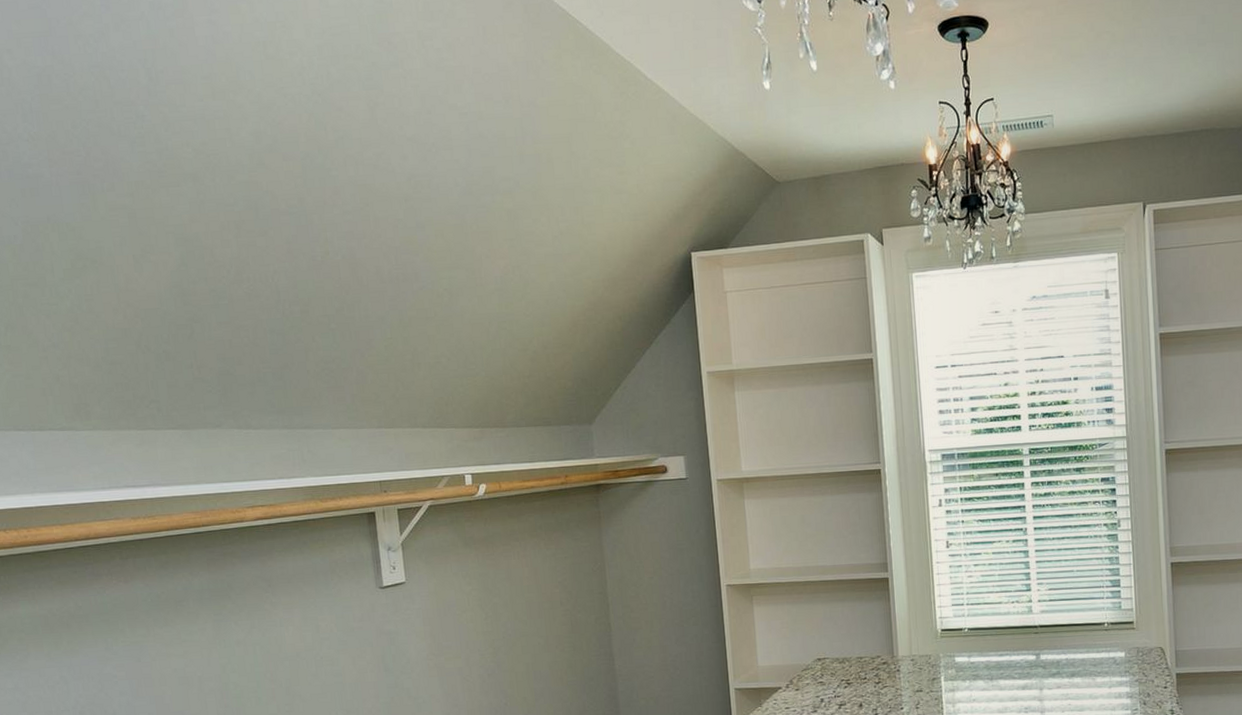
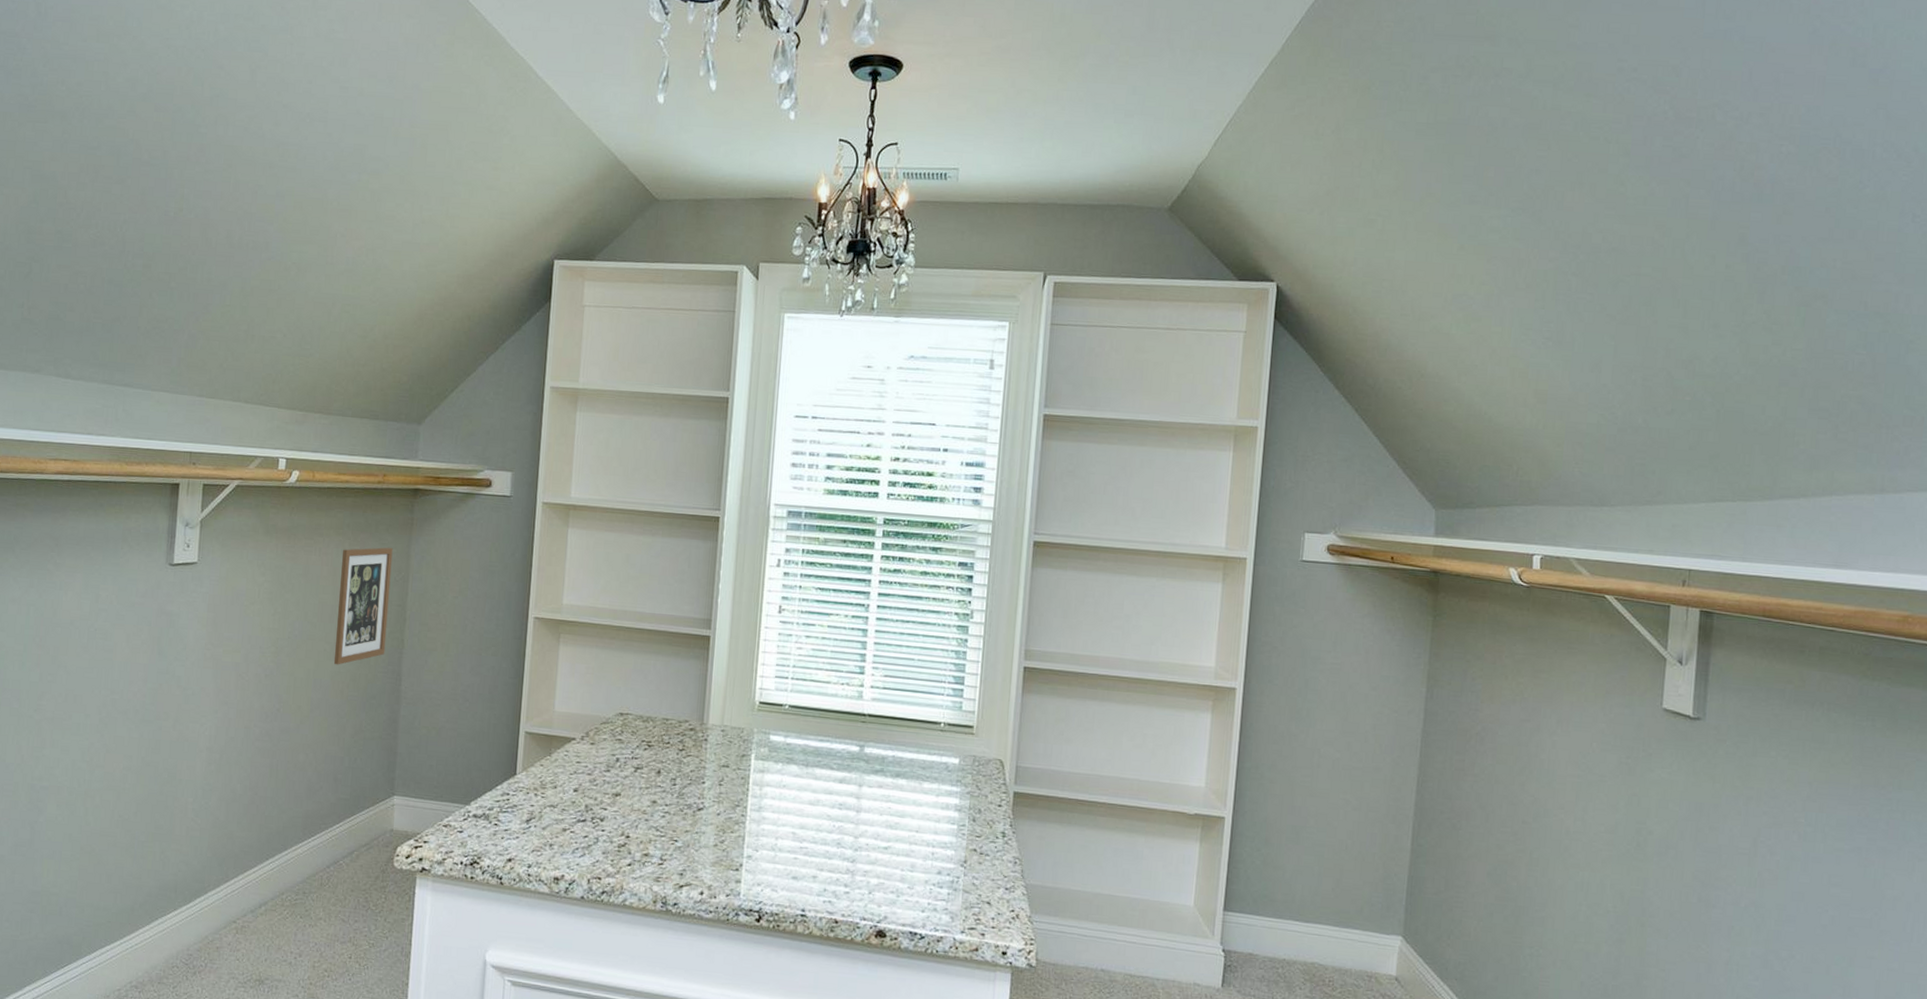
picture frame: none [540,541,595,656] -> present [333,547,393,665]

